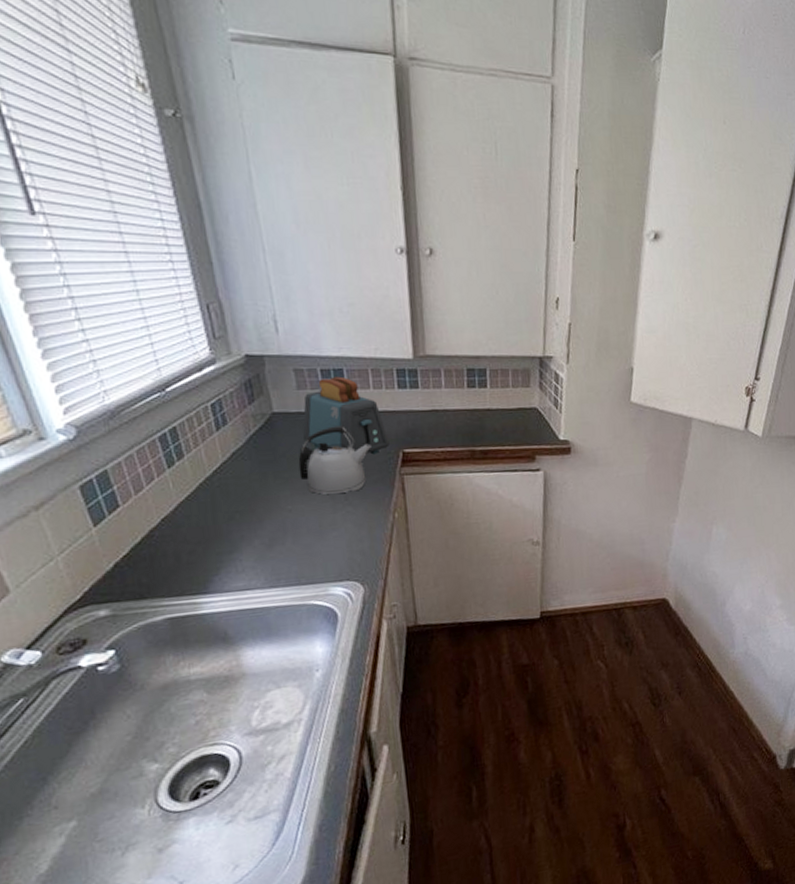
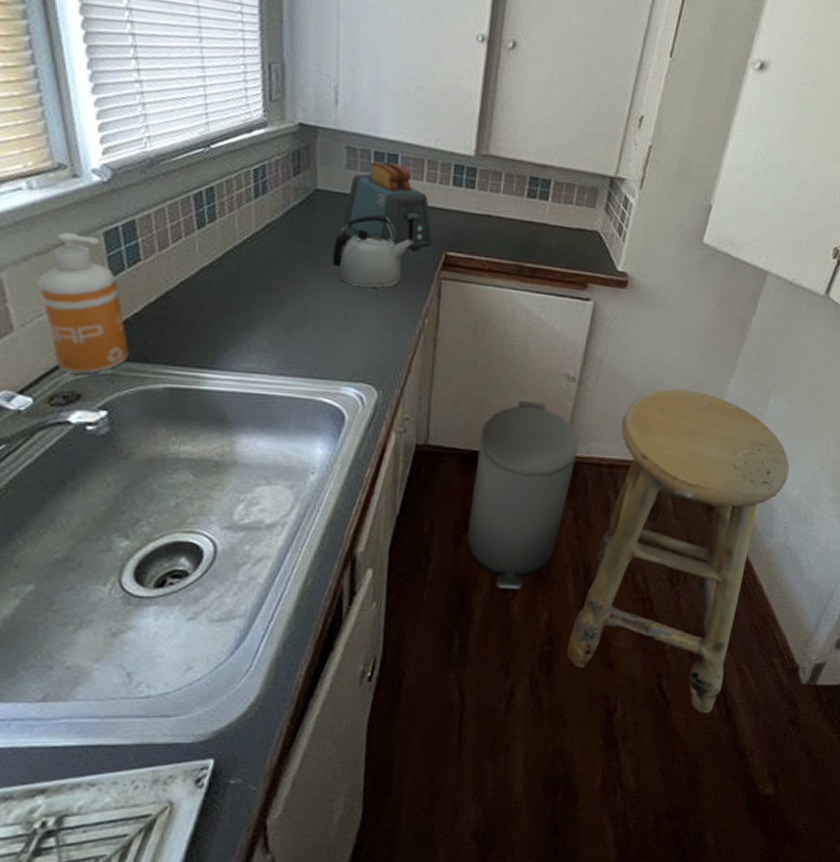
soap dispenser: none [23,491,125,622] -> present [37,232,130,374]
pedal bin: none [463,568,553,740] -> present [466,401,579,591]
step stool: none [573,534,740,812] -> present [567,388,790,713]

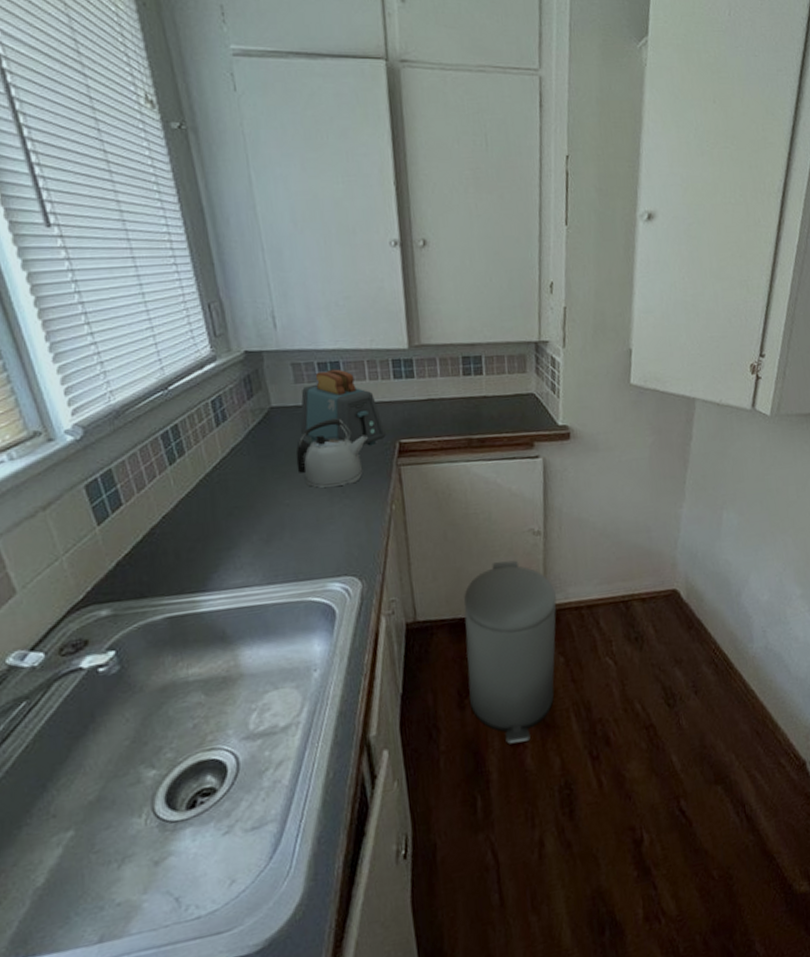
soap dispenser: present [37,232,130,374] -> none [30,491,127,622]
step stool: present [567,388,790,713] -> none [584,520,756,826]

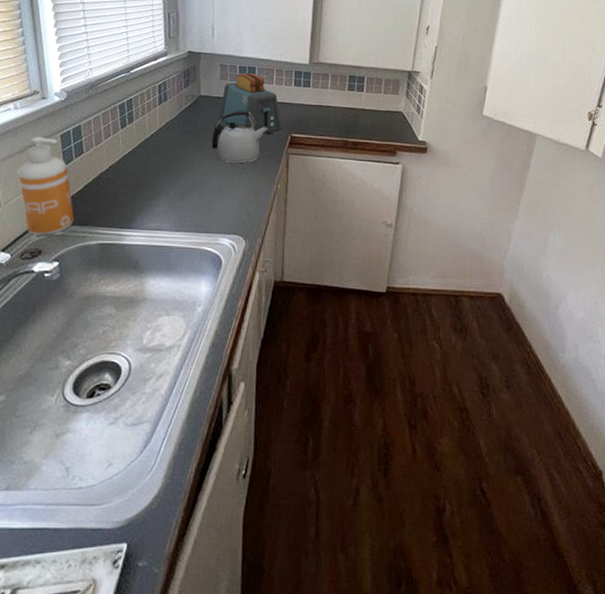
soap dispenser: none [30,491,127,622] -> present [17,136,75,236]
pedal bin: present [463,560,557,745] -> none [315,244,399,401]

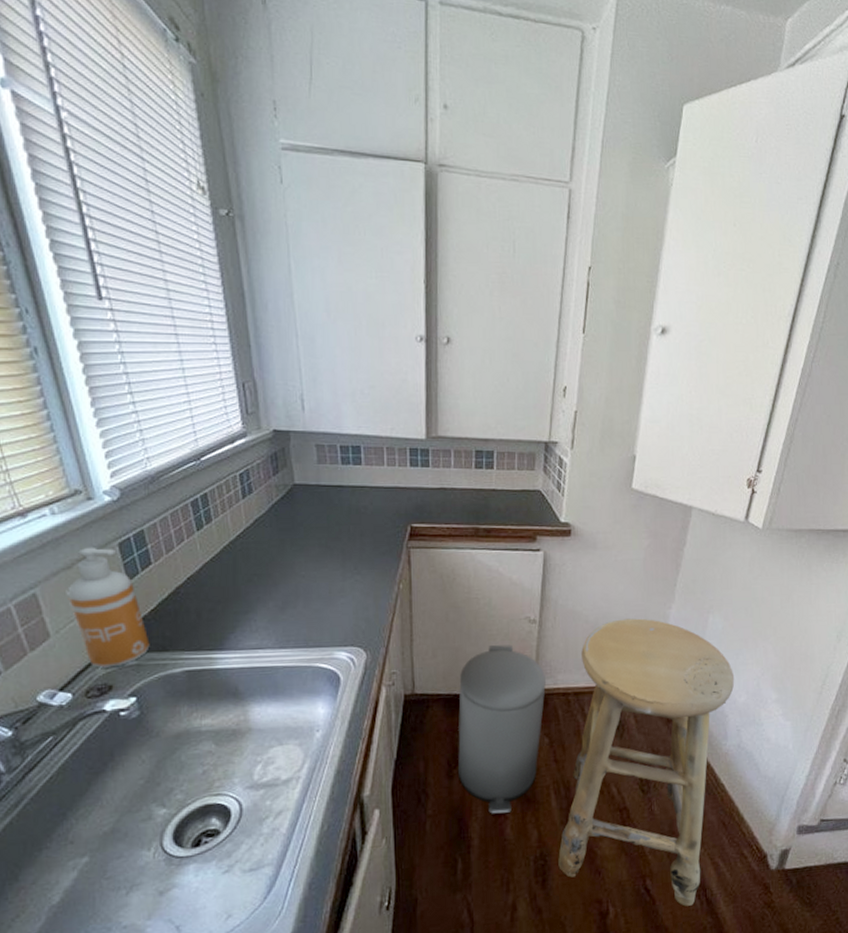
kettle: present [211,110,268,163] -> none [314,499,382,563]
toaster: present [219,72,282,136] -> none [320,453,399,528]
pedal bin: none [315,244,399,401] -> present [457,645,547,815]
step stool: none [400,230,573,514] -> present [558,618,735,906]

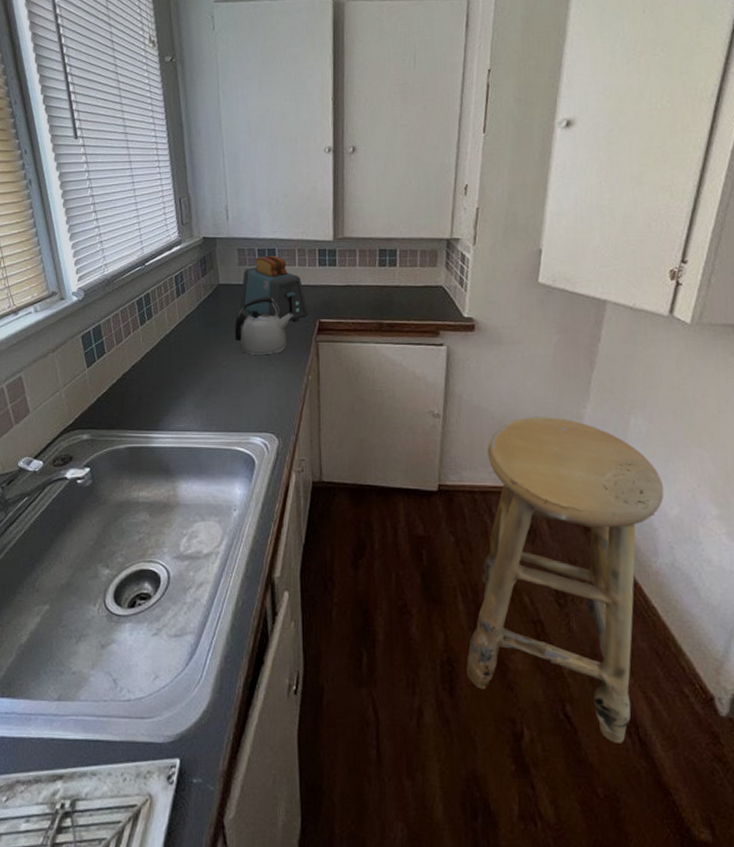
soap dispenser: present [66,547,150,668] -> none [42,338,102,441]
kettle: none [314,499,382,563] -> present [234,296,293,354]
toaster: none [320,453,399,528] -> present [240,255,308,323]
pedal bin: present [457,645,547,815] -> none [362,438,452,612]

